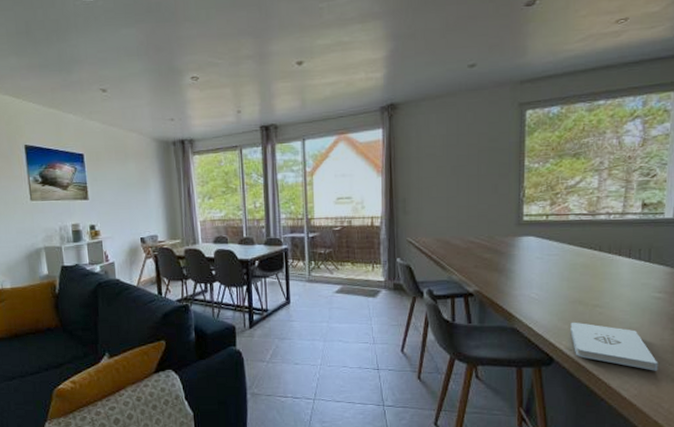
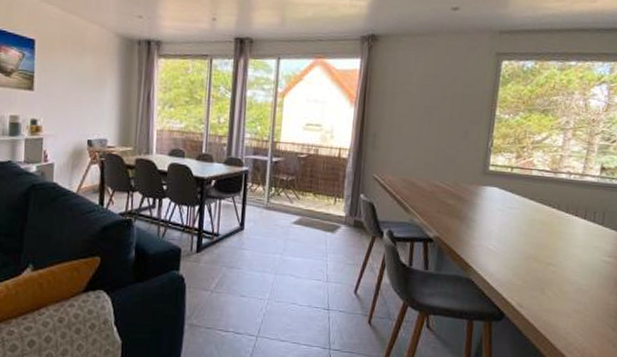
notepad: present [570,322,658,371] -> none [523,278,602,335]

